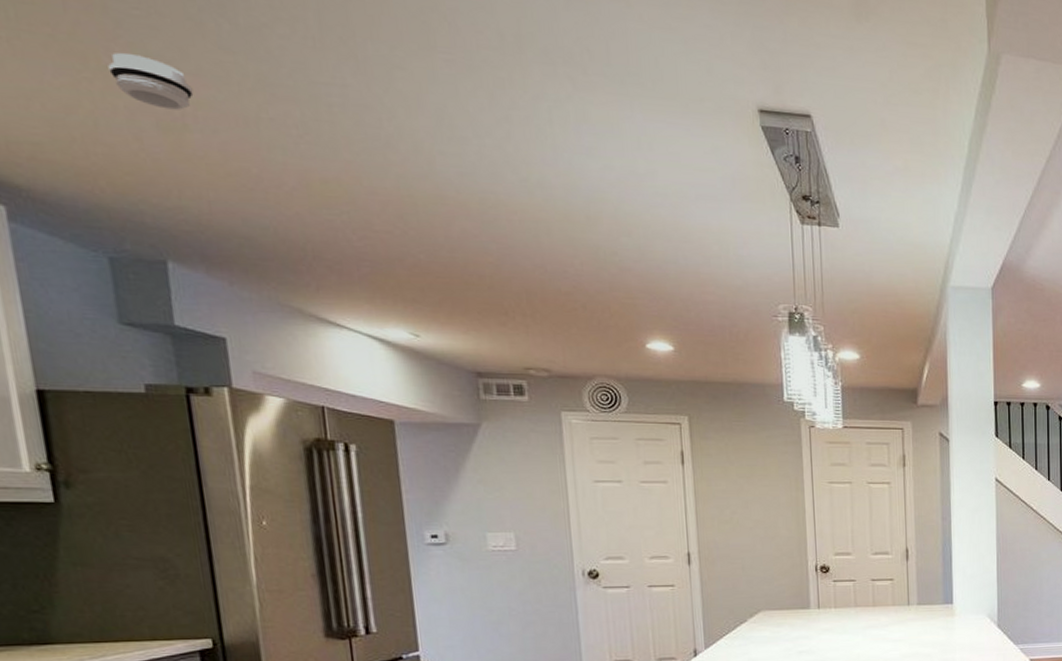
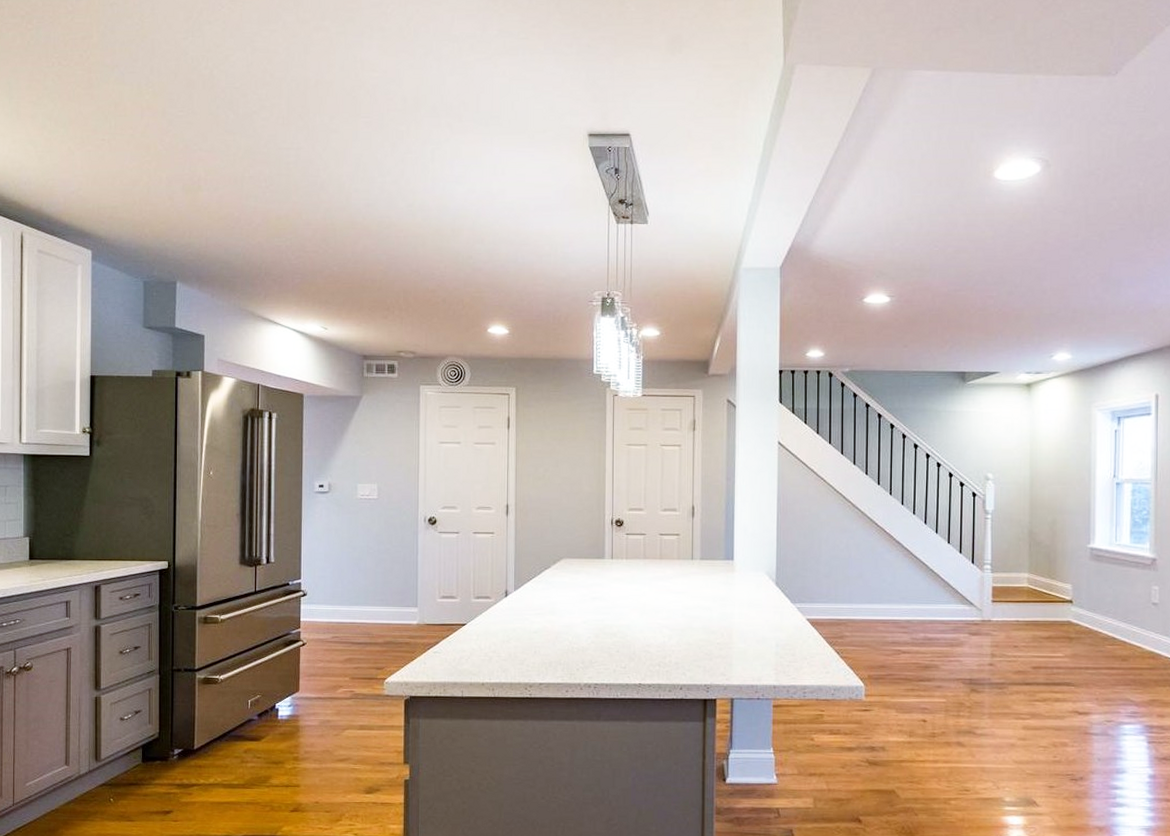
smoke detector: present [108,52,194,110] -> none [161,141,207,177]

